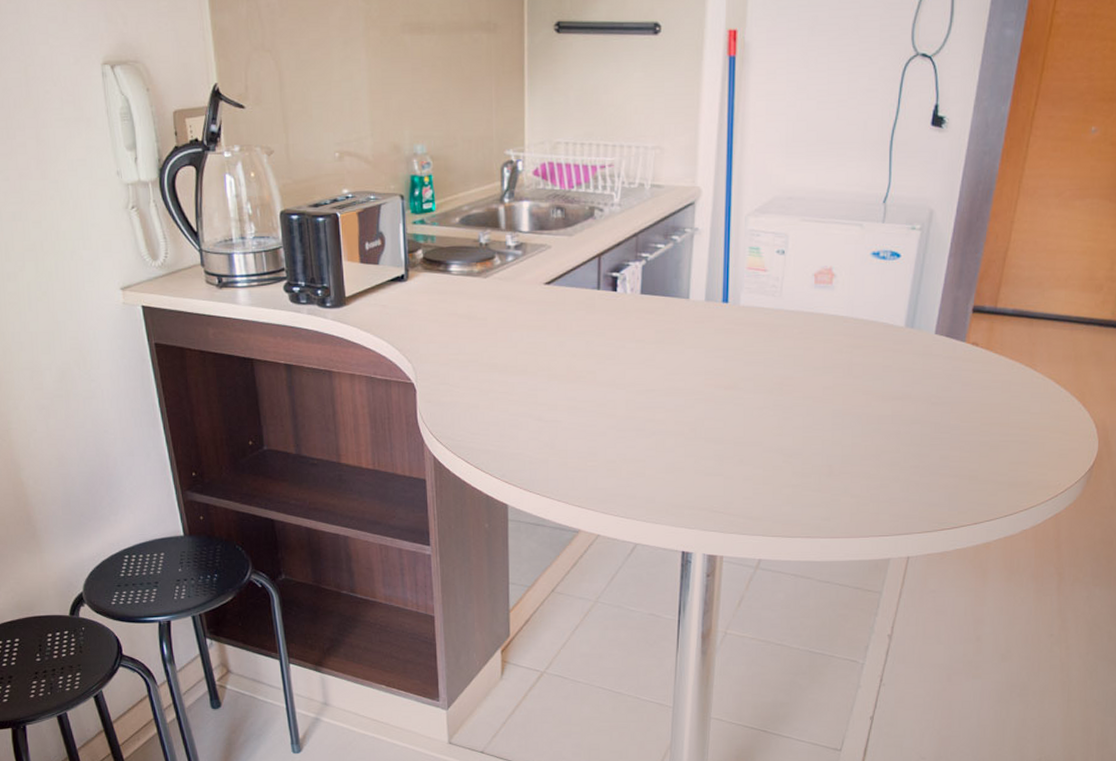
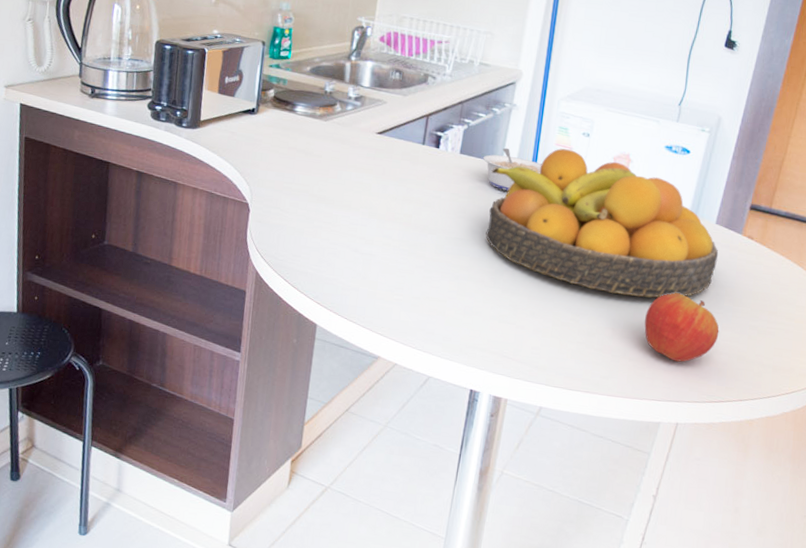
legume: none [667,280,734,330] -> present [483,147,542,192]
fruit bowl: none [678,272,941,428] -> present [485,148,719,298]
apple: none [864,417,947,492] -> present [644,292,720,362]

